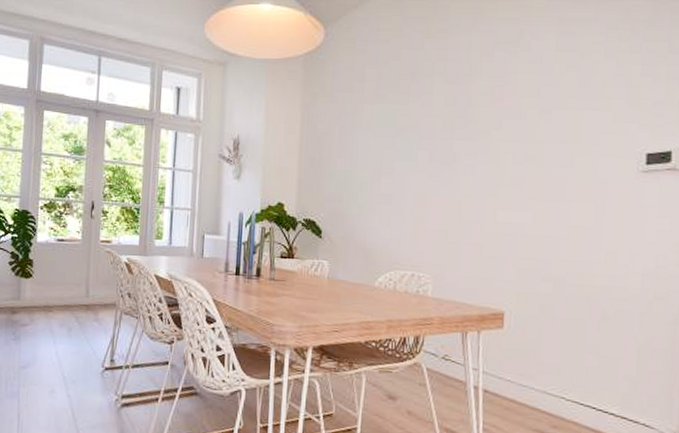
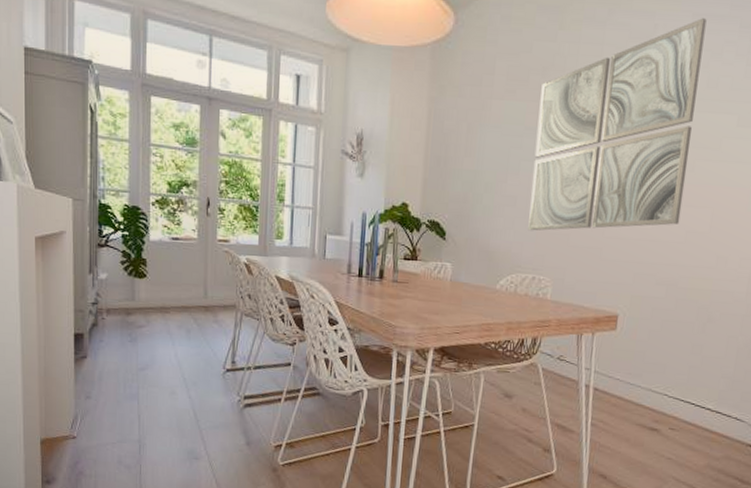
wall art: none [405,22,572,228] -> present [528,18,707,231]

